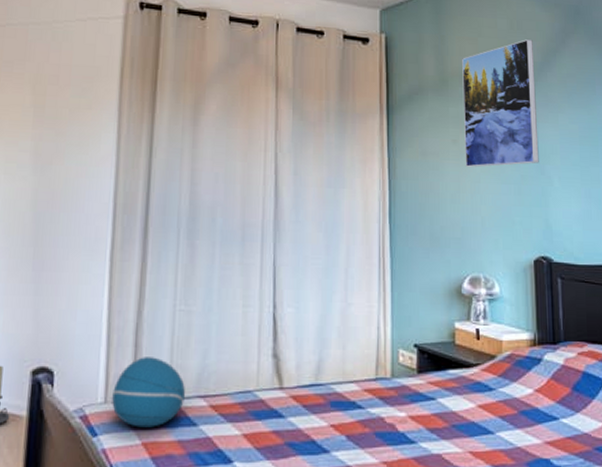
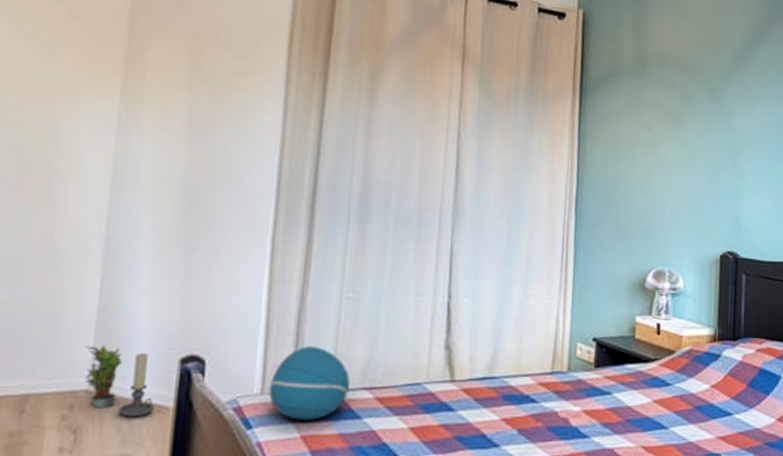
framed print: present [462,39,539,167] -> none [657,24,737,157]

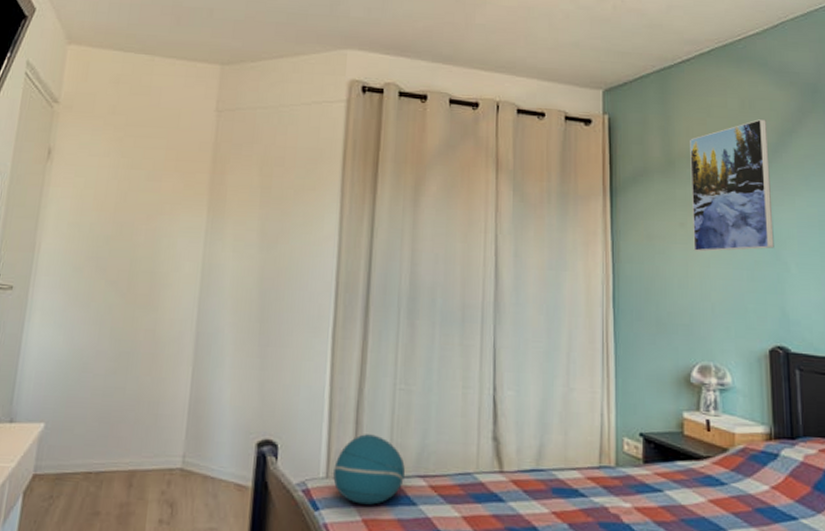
potted plant: present [85,344,122,408] -> none [179,428,210,486]
candle holder: present [118,352,155,417] -> none [206,436,237,495]
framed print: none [657,24,737,157] -> present [690,119,774,252]

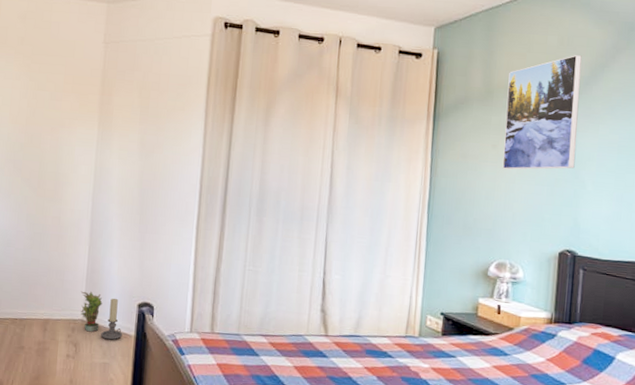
potted plant: none [179,428,210,486] -> present [80,291,103,332]
candle holder: none [206,436,237,495] -> present [101,298,123,340]
cushion: present [333,434,405,505] -> none [195,302,251,354]

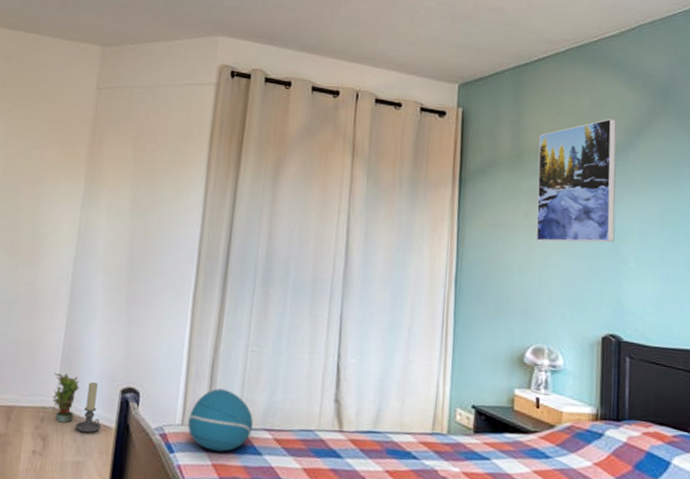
cushion: none [195,302,251,354] -> present [188,388,253,452]

